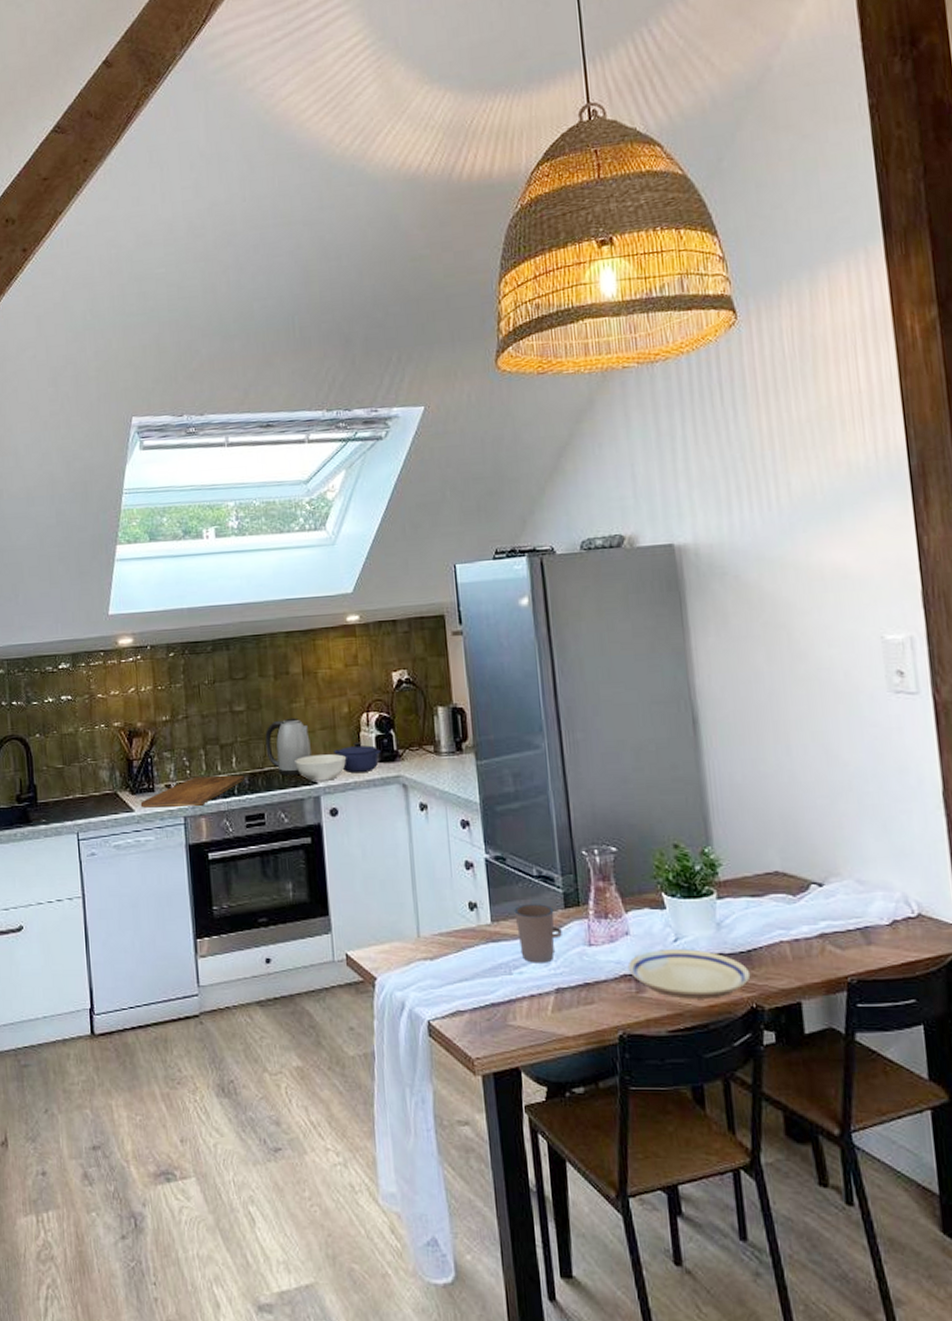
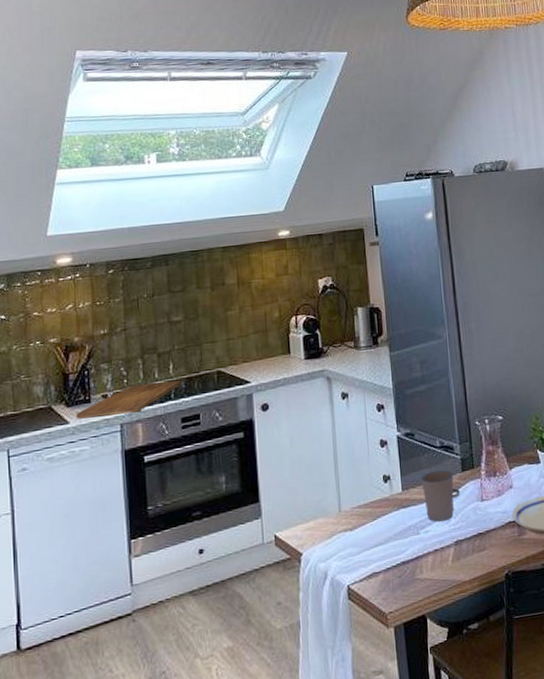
kettle: present [265,717,311,776] -> none [201,324,245,378]
bowl: present [295,754,347,781] -> none [229,354,278,381]
cooking pot: present [334,741,381,774] -> none [265,342,308,371]

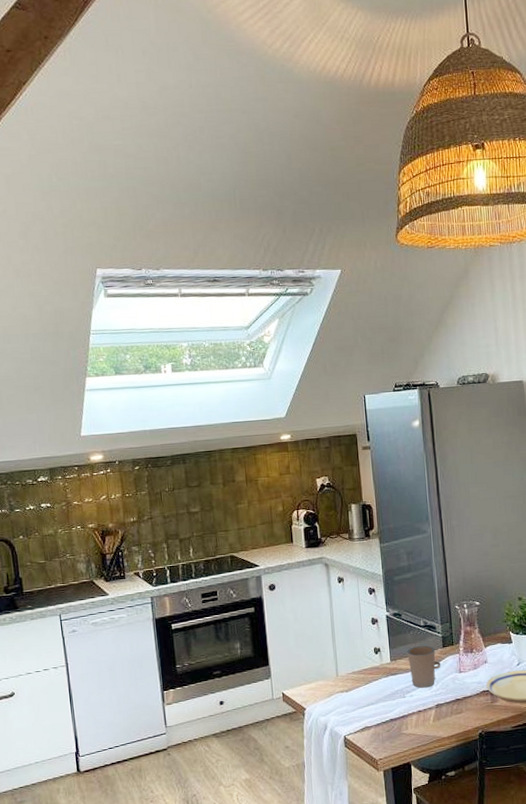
cutting board: present [76,380,181,419] -> none [113,562,200,592]

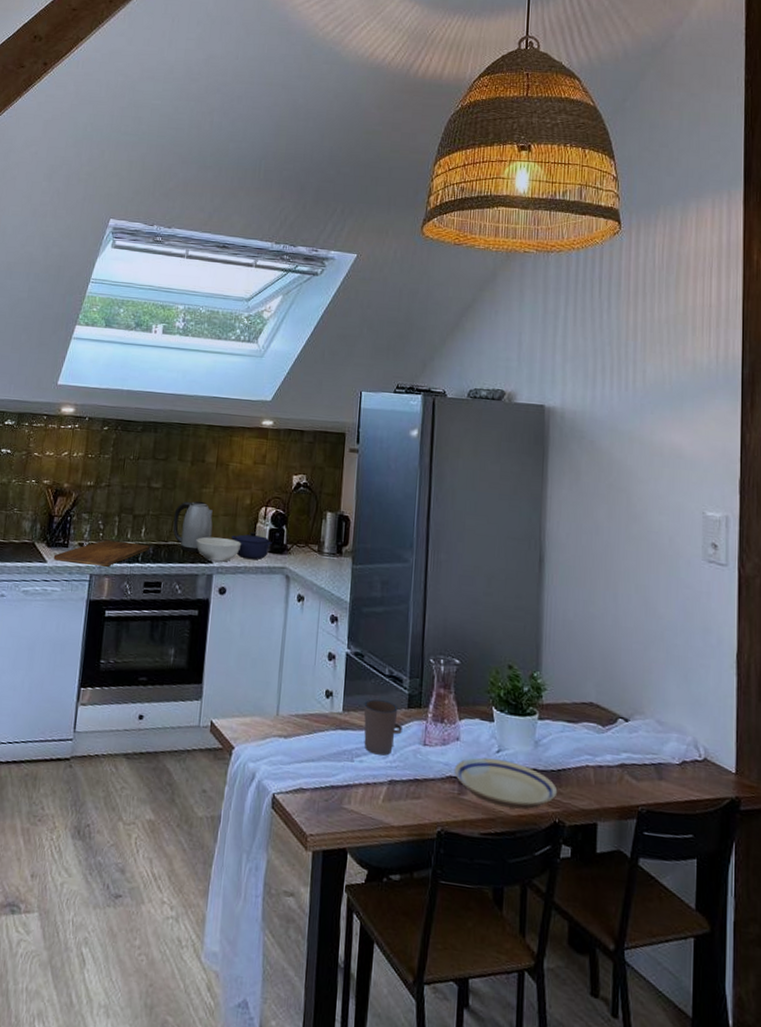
cutting board: none [113,562,200,592] -> present [53,539,150,567]
kettle: none [216,516,254,562] -> present [172,500,213,553]
bowl: none [241,543,282,565] -> present [196,536,242,562]
cooking pot: none [271,532,308,557] -> present [231,531,272,560]

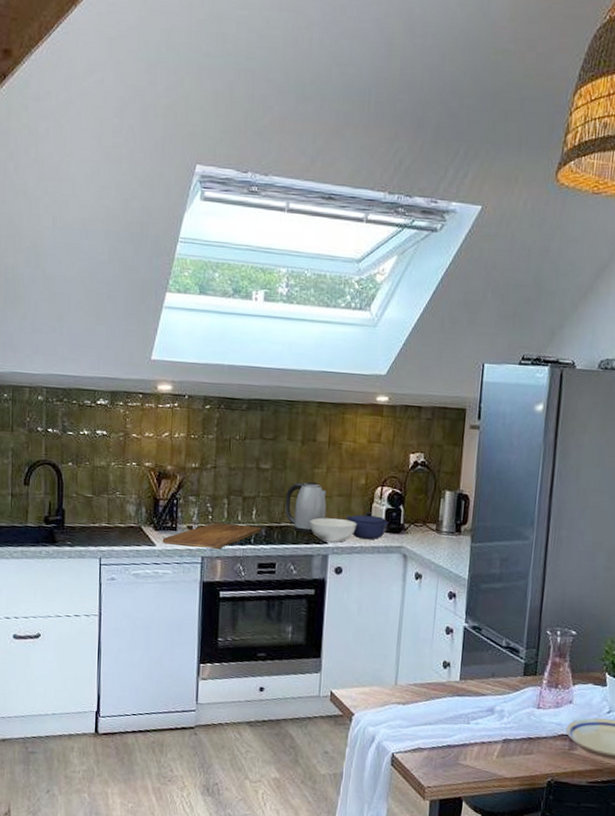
cup: present [363,699,402,757] -> none [480,668,518,719]

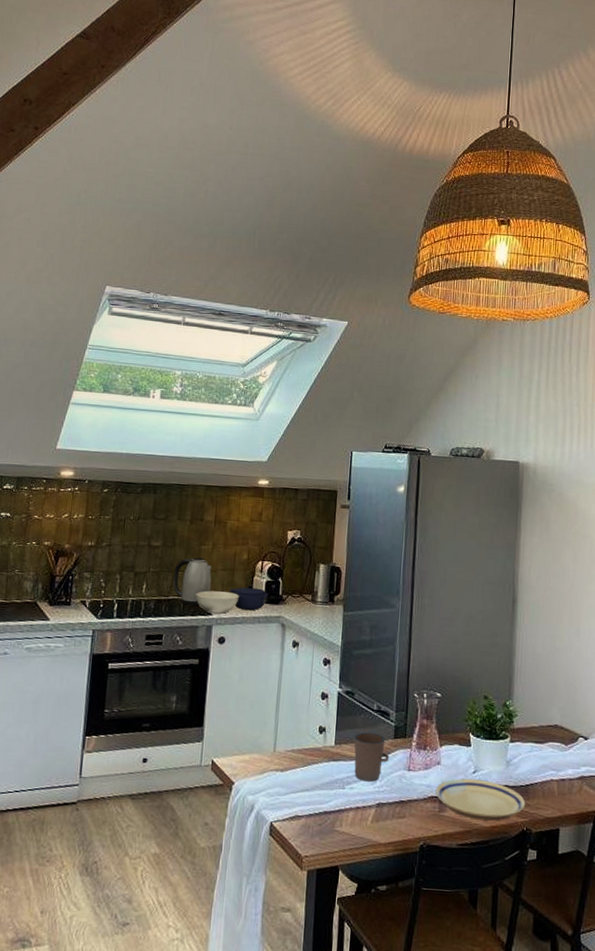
cutting board: present [162,522,262,549] -> none [56,596,151,622]
cup: none [480,668,518,719] -> present [354,732,389,783]

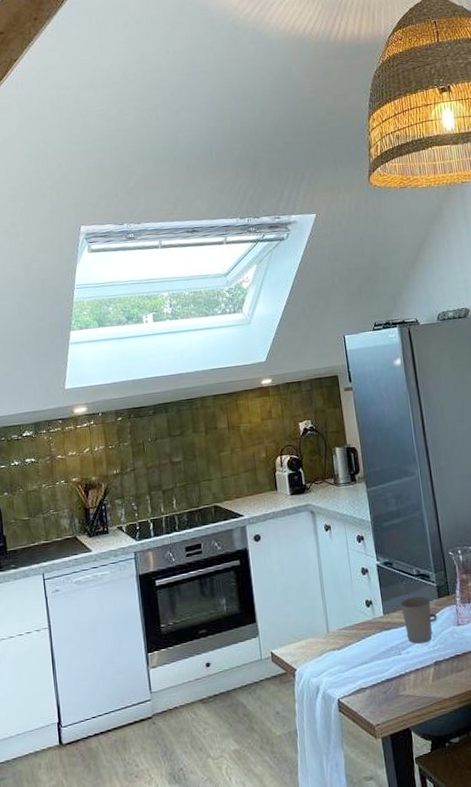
kettle: present [173,557,212,607] -> none [199,464,237,512]
bowl: present [195,590,240,614] -> none [224,491,266,515]
cooking pot: present [230,584,269,611] -> none [255,479,293,506]

